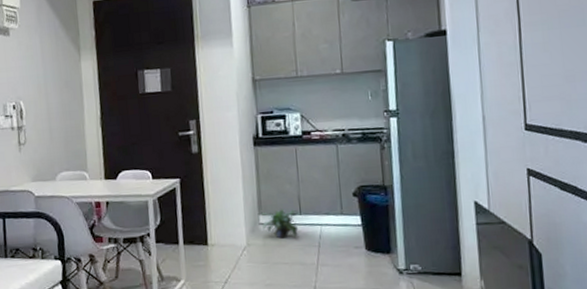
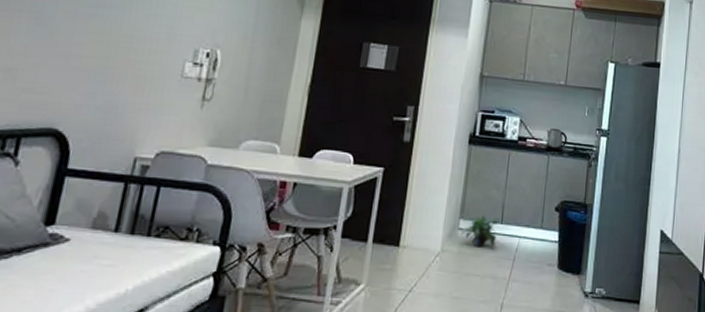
kettle: none [330,116,354,142] -> present [545,128,568,153]

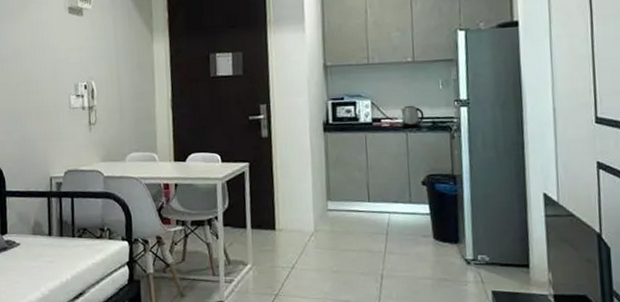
potted plant: present [460,215,503,248] -> none [329,195,370,225]

